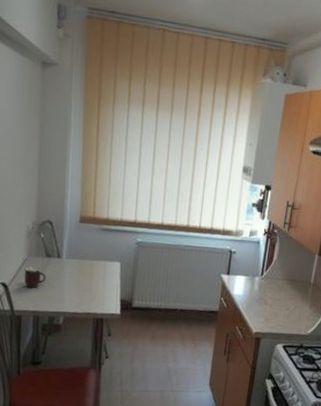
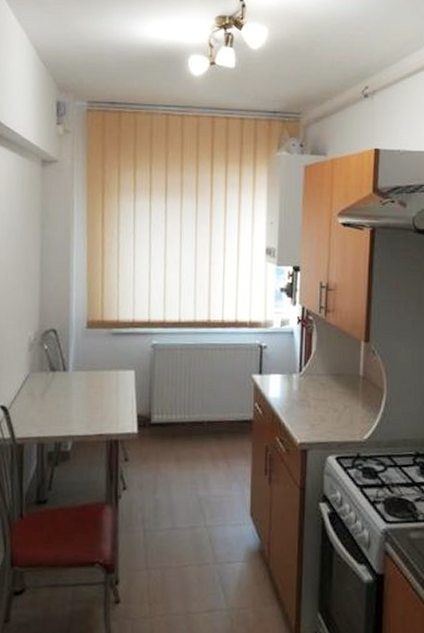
mug: present [24,266,46,289] -> none [26,384,51,410]

